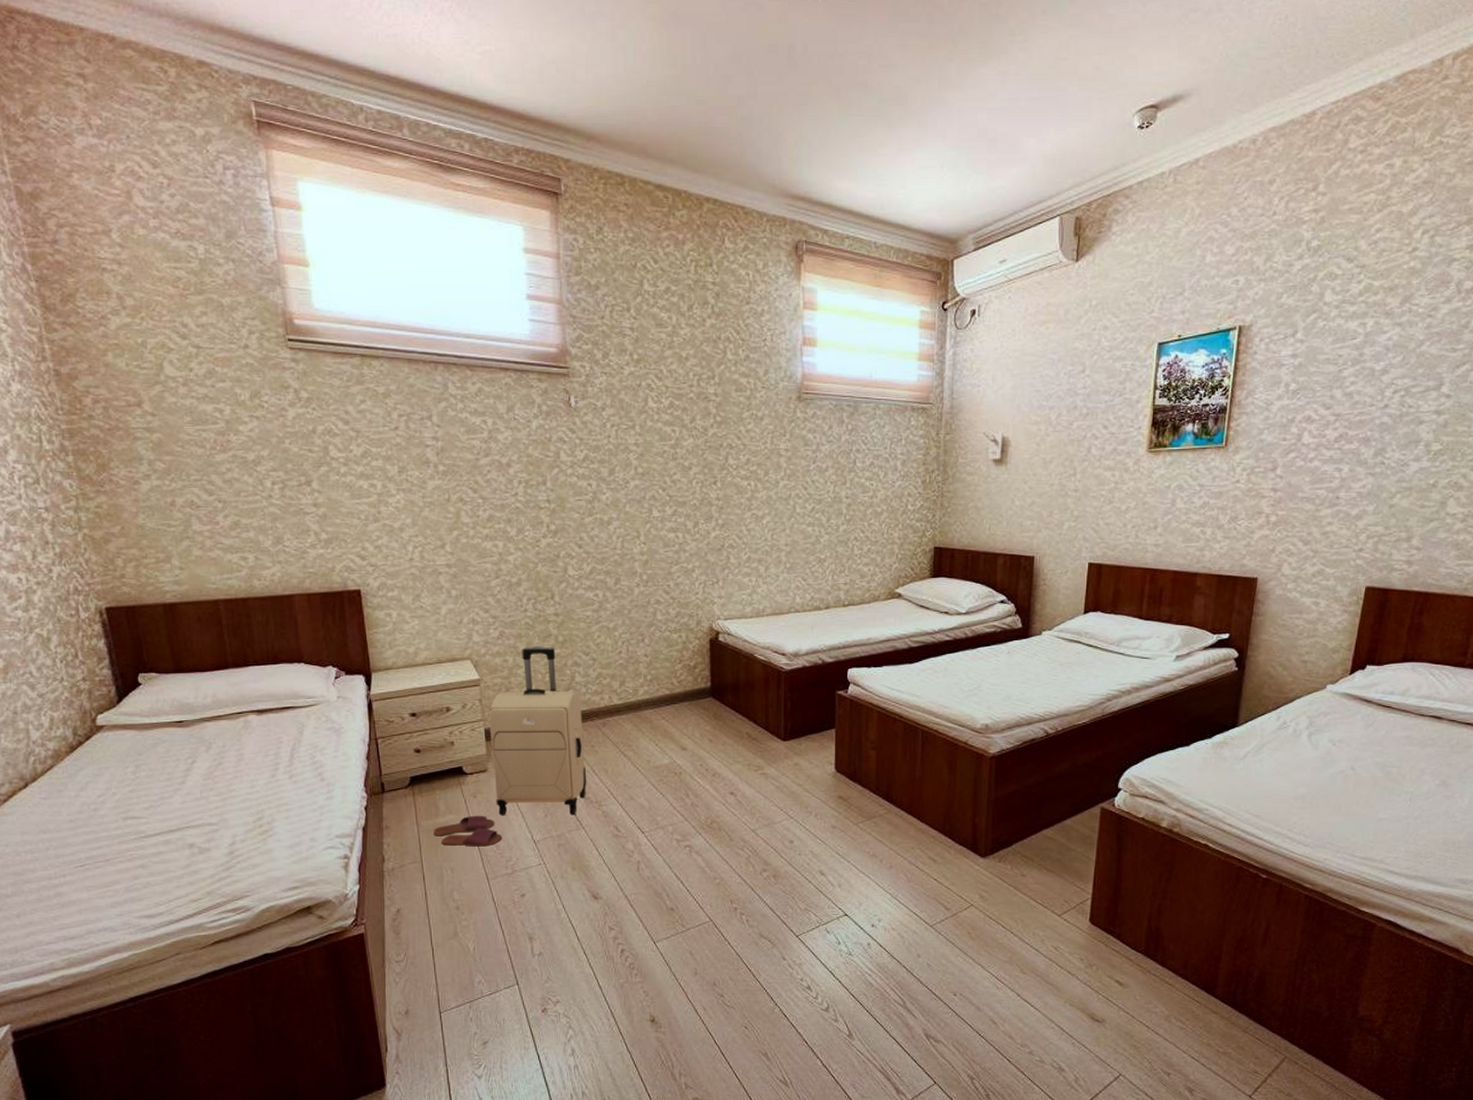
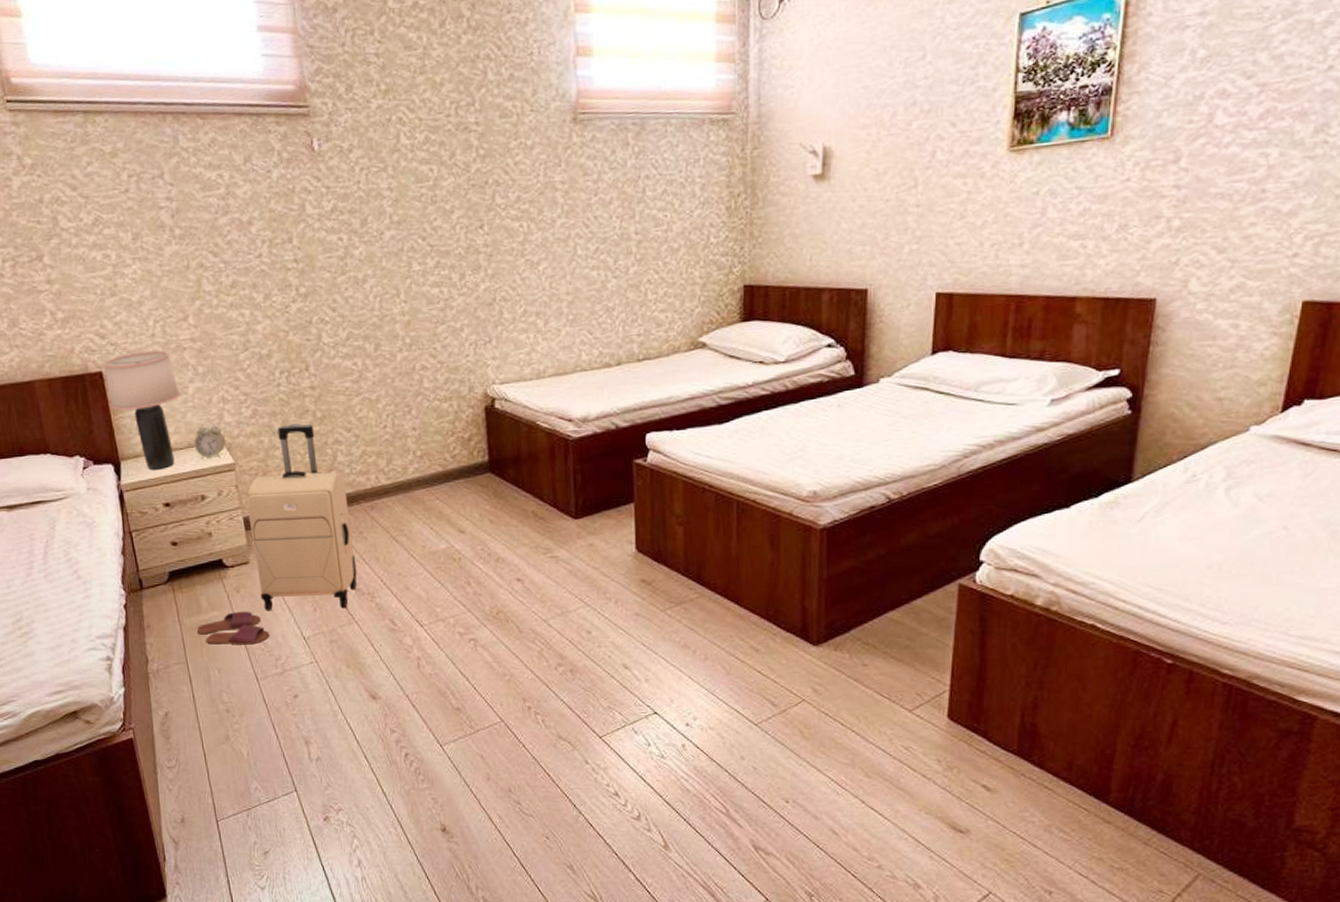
table lamp: none [362,574,433,683] -> present [103,350,180,471]
alarm clock: none [443,640,473,673] -> present [193,421,226,458]

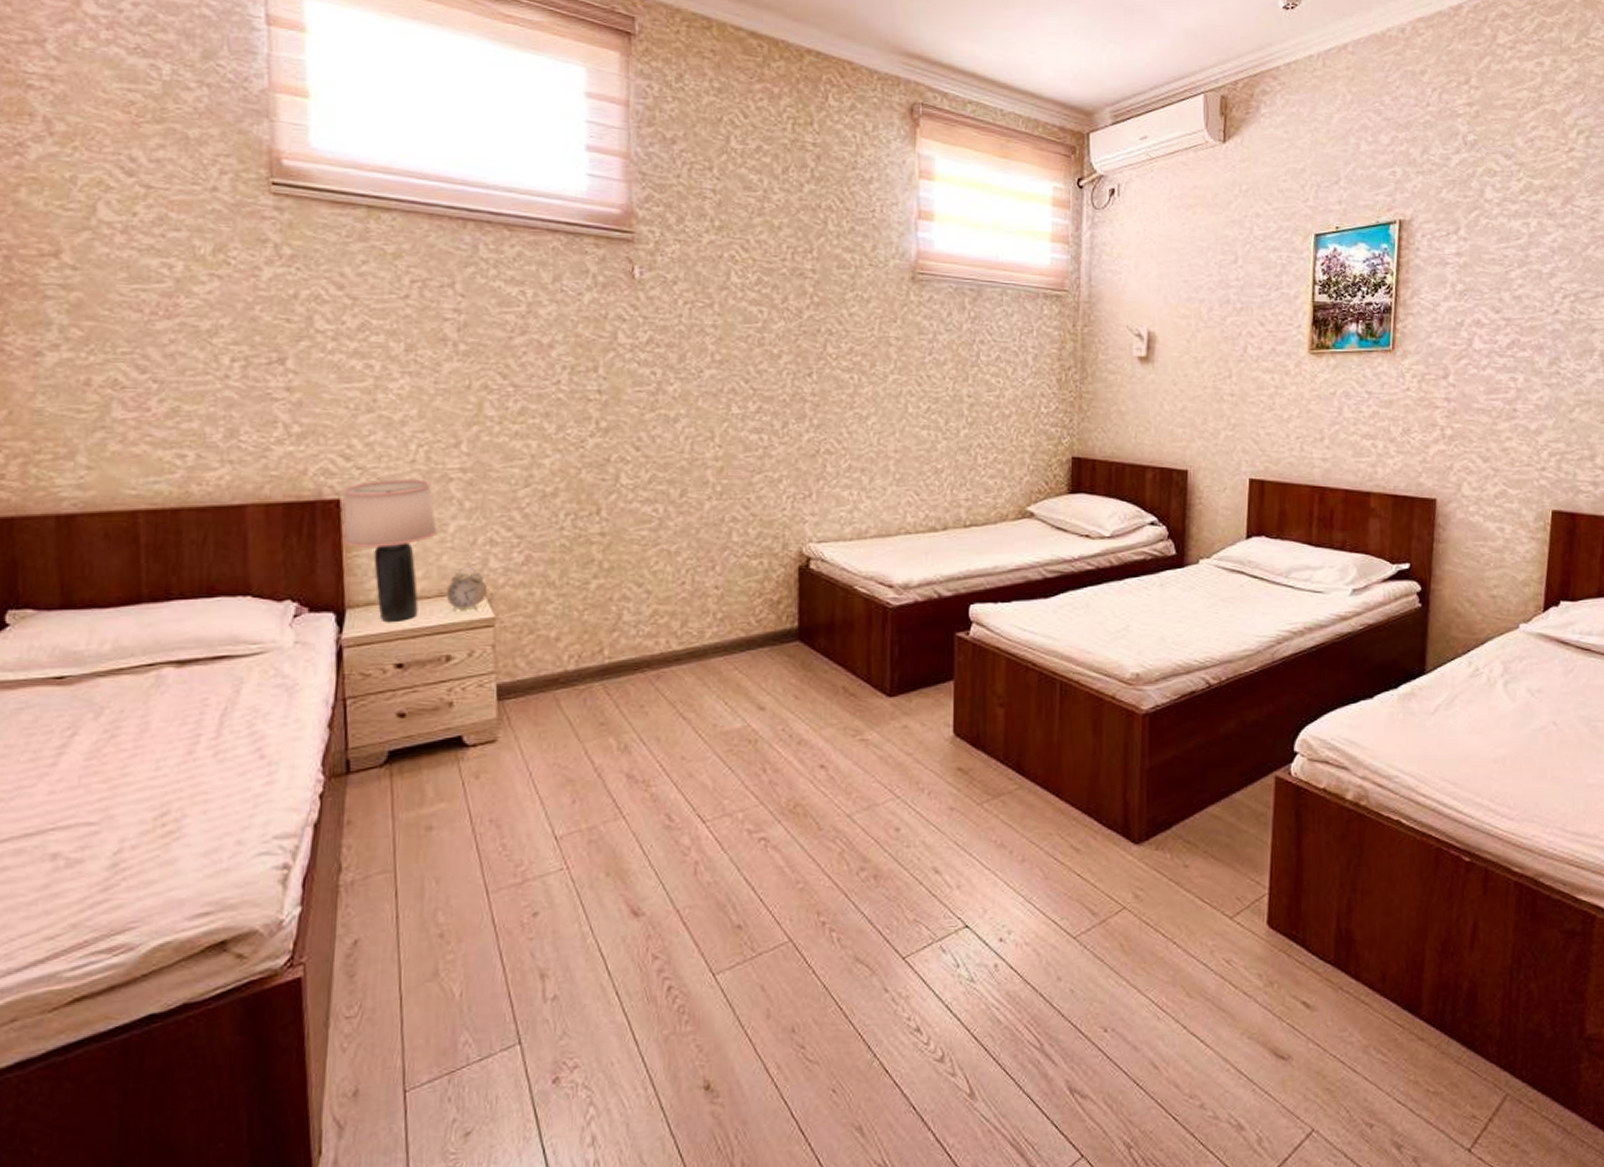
slippers: present [197,611,269,645] -> none [416,802,510,847]
suitcase: present [246,423,357,611] -> none [501,575,632,803]

